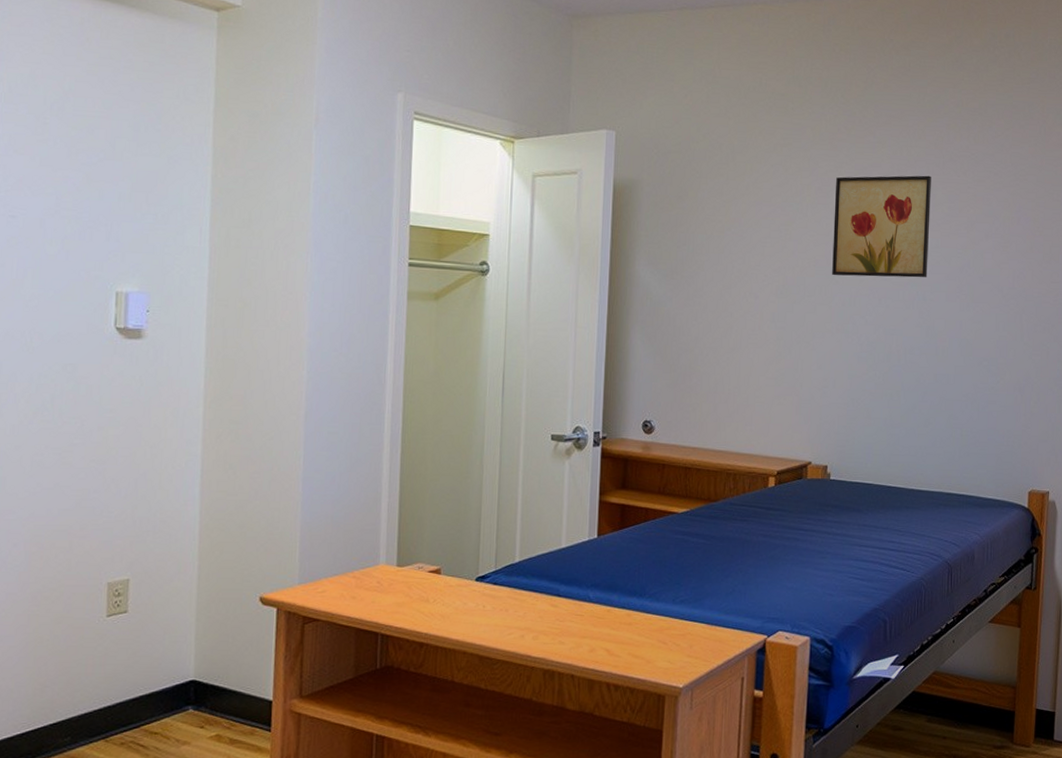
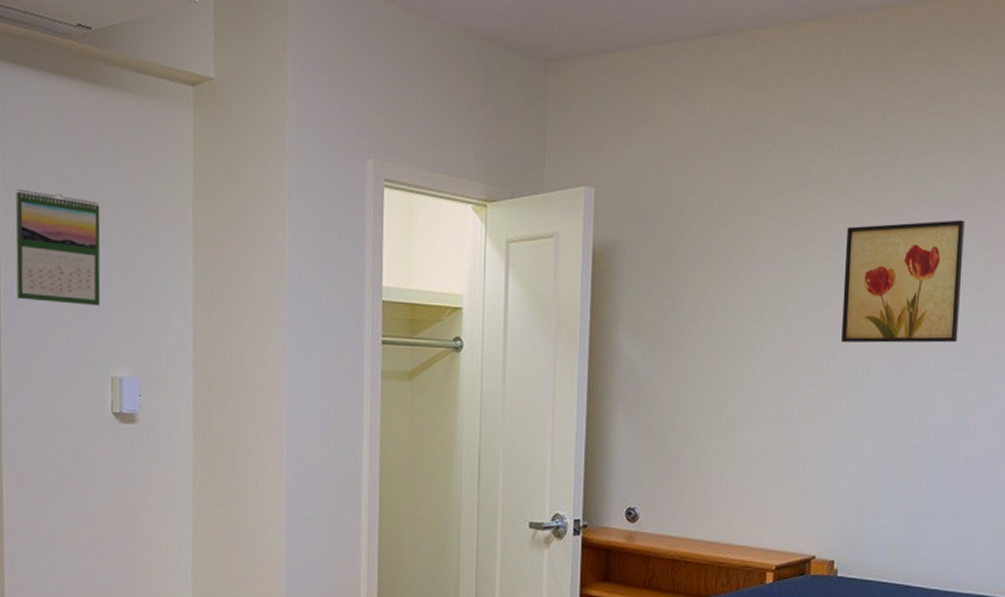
calendar: none [9,99,110,220] -> present [15,188,101,306]

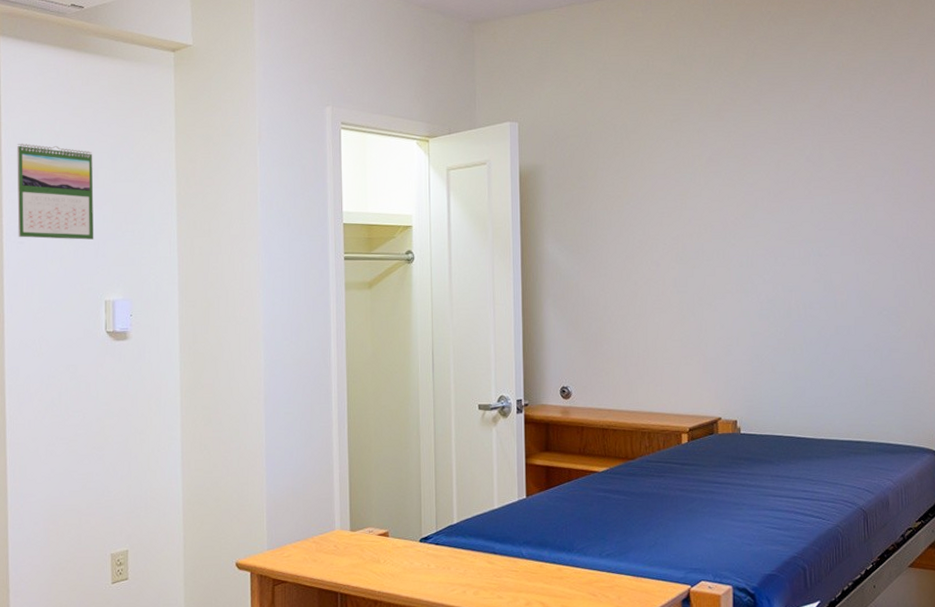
wall art: present [841,220,964,343] -> none [725,136,821,239]

